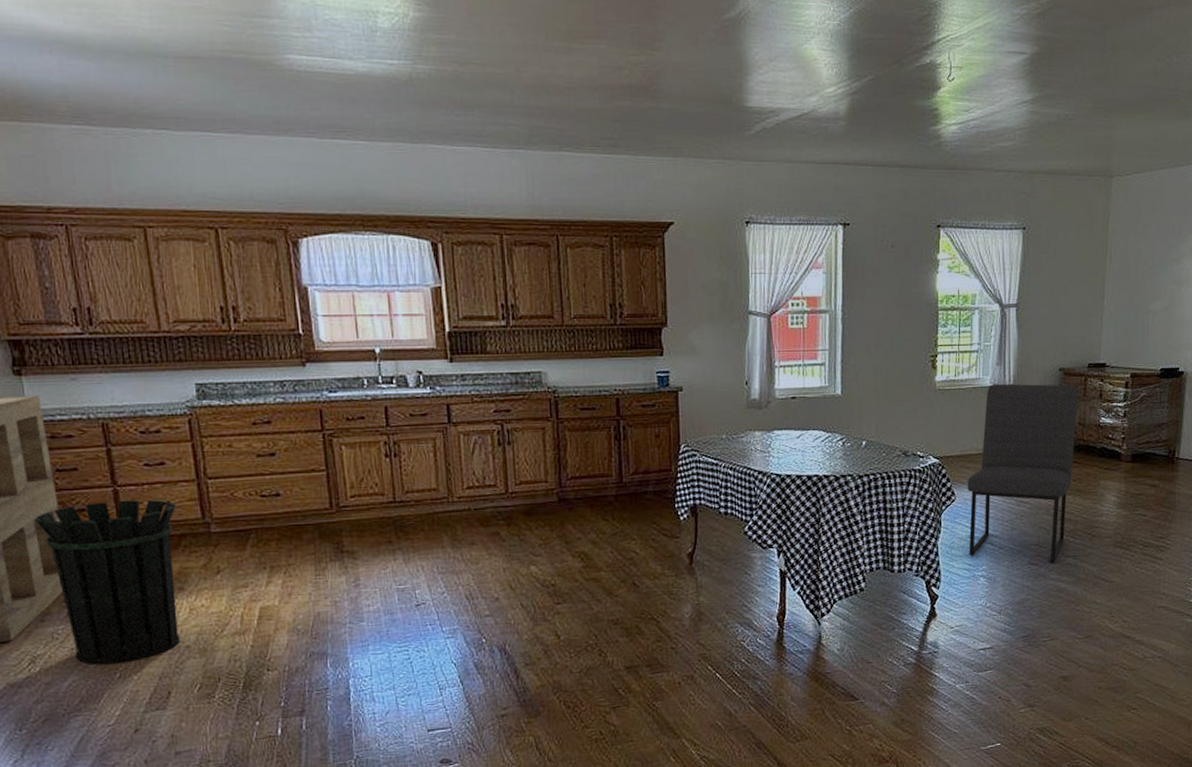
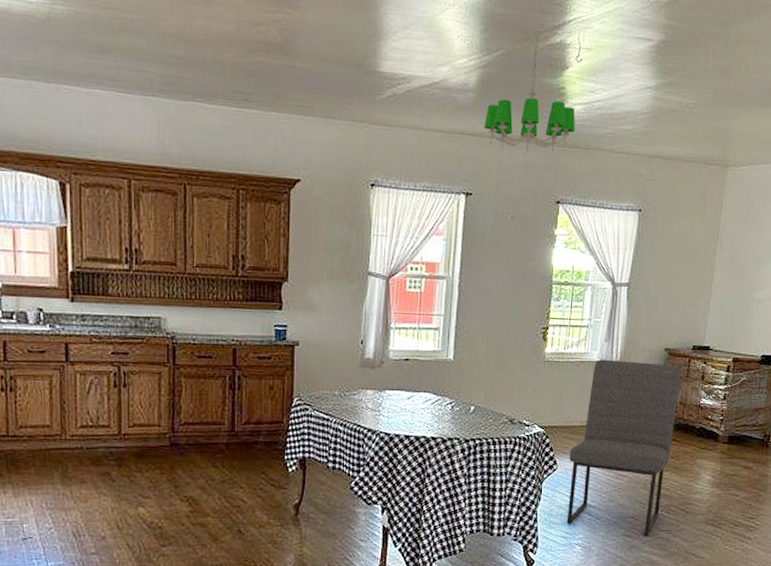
chandelier: none [857,52,951,178] -> present [484,30,575,153]

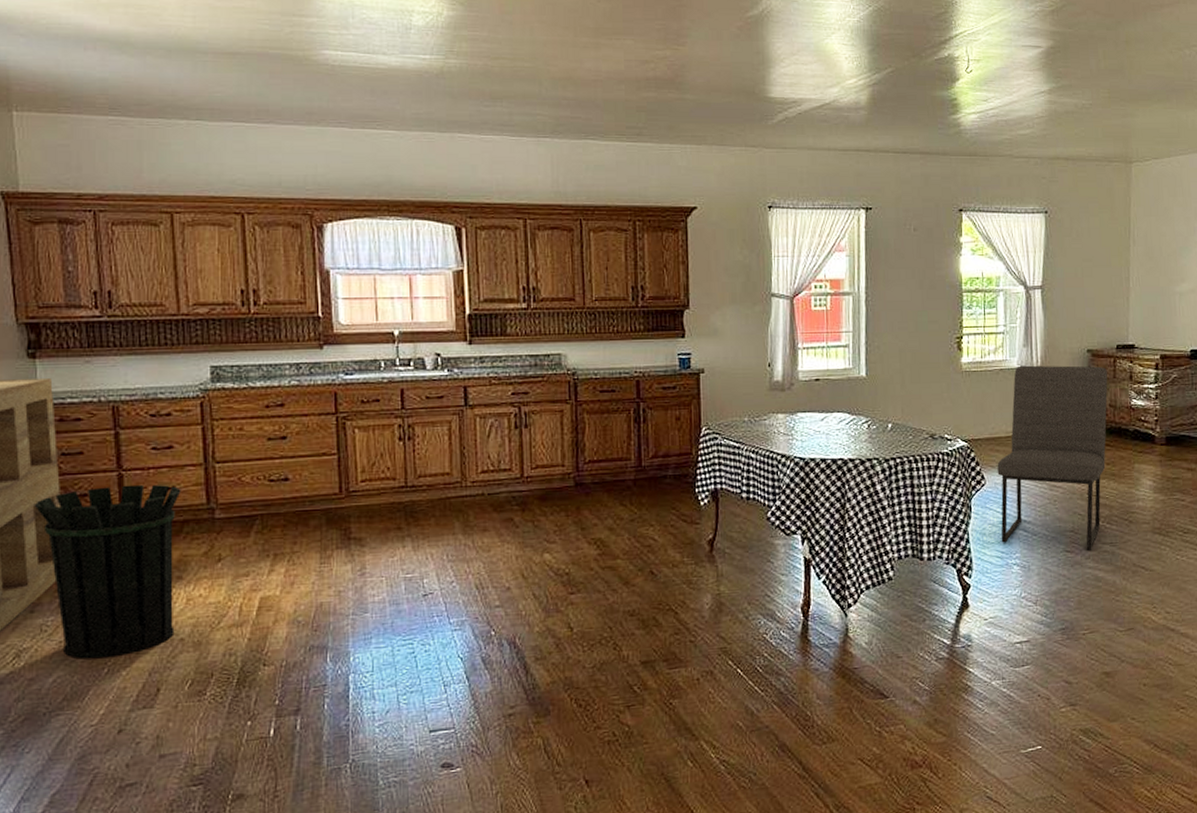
chandelier: present [484,30,575,153] -> none [878,47,971,164]

